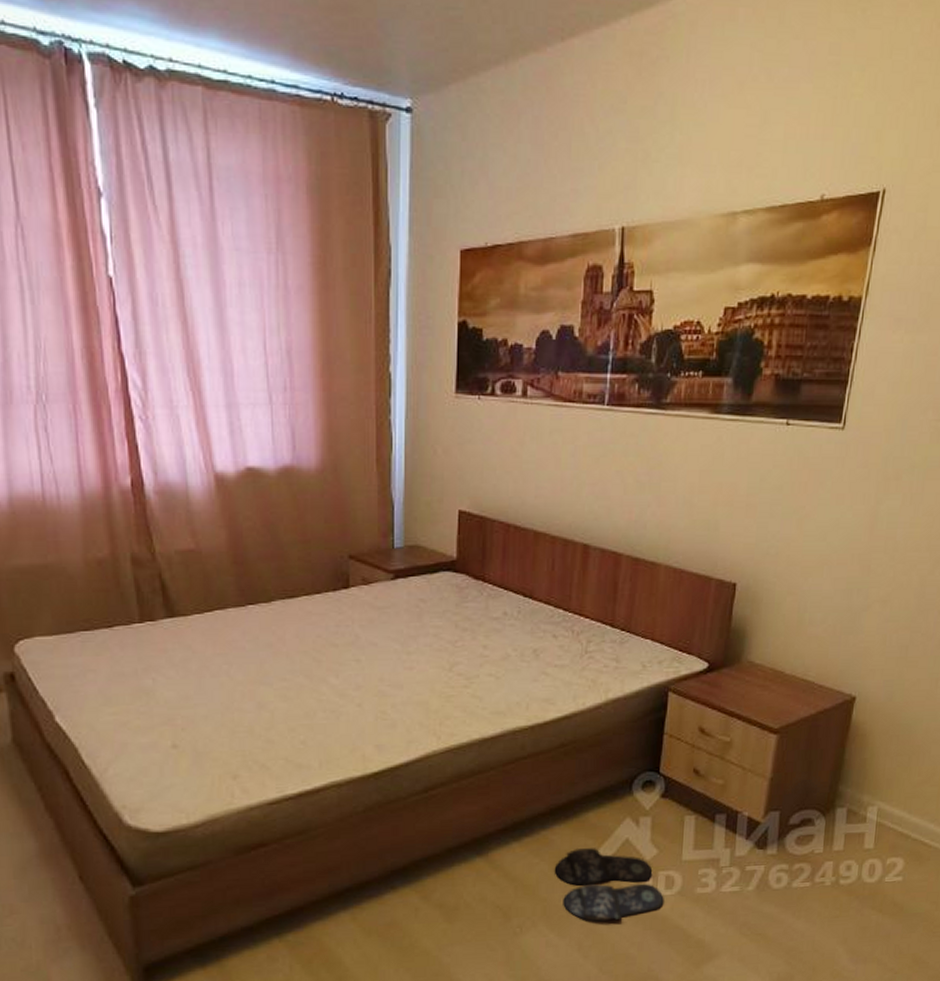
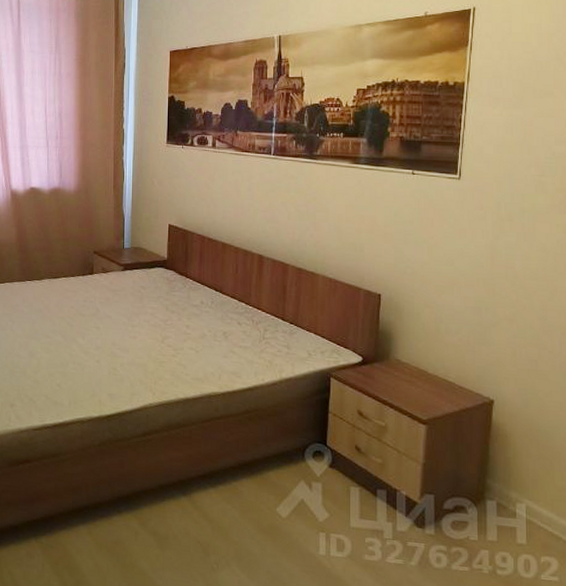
slippers: present [555,848,664,922] -> none [244,502,337,572]

